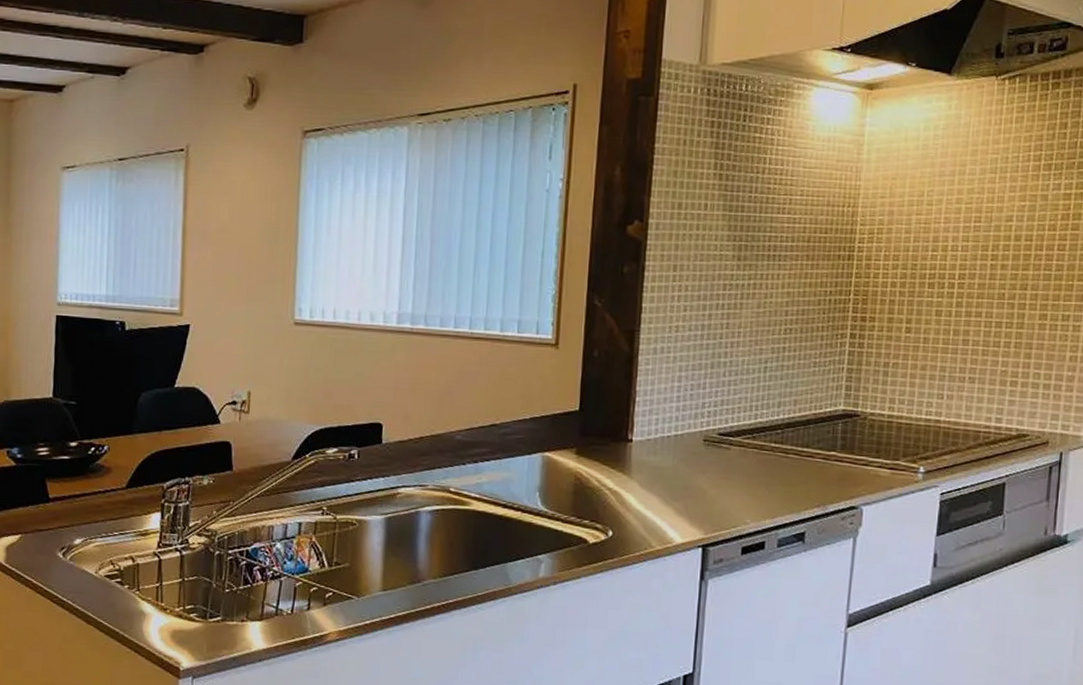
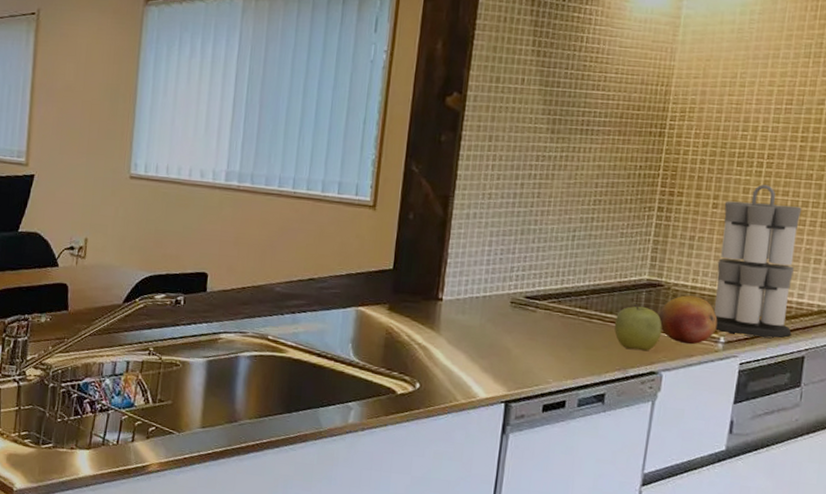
fruit: none [811,436,861,485] -> present [614,304,663,351]
fruit: none [856,424,916,476] -> present [658,295,718,345]
spice rack: none [912,306,996,466] -> present [714,184,802,339]

